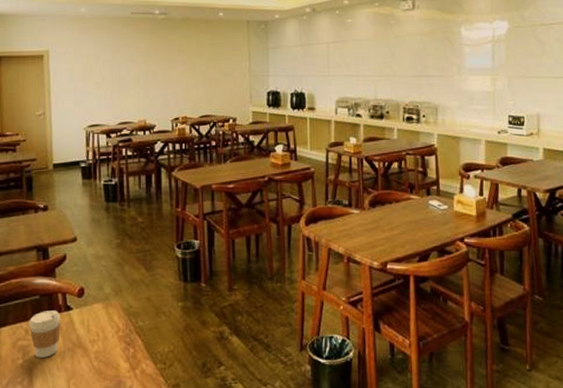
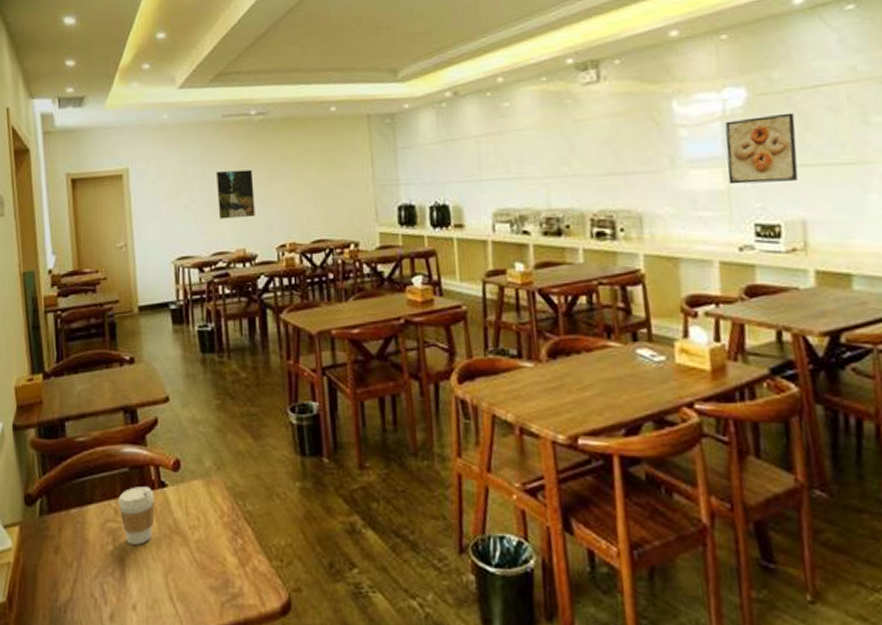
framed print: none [124,57,155,96] -> present [215,169,255,219]
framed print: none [493,41,537,88] -> present [725,112,799,185]

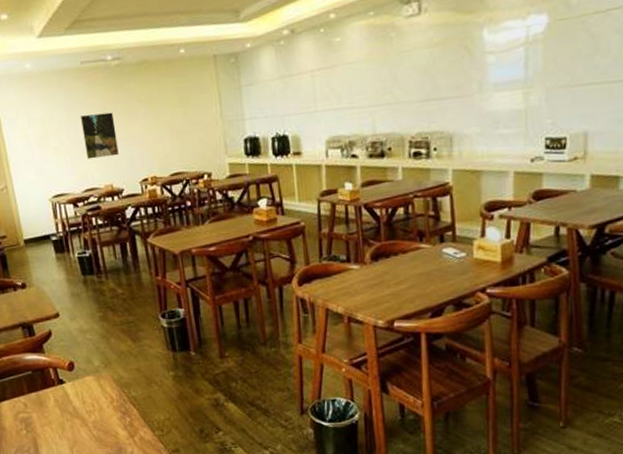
coffee cup: present [118,487,155,545] -> none [26,384,58,429]
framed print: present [725,112,799,185] -> none [526,35,587,104]

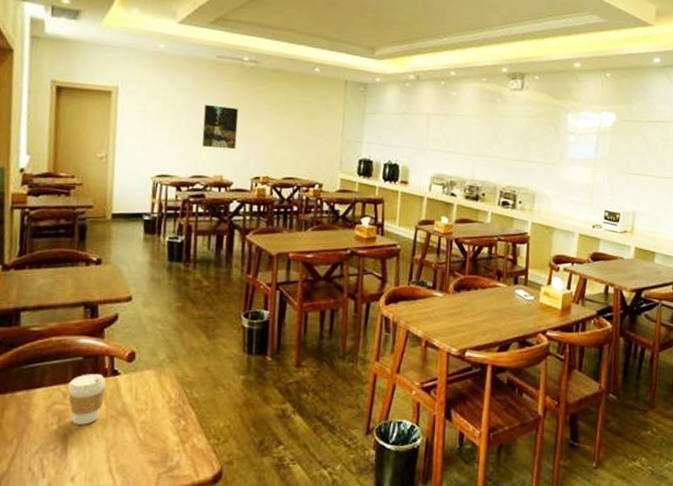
coffee cup: none [26,384,58,429] -> present [68,374,106,425]

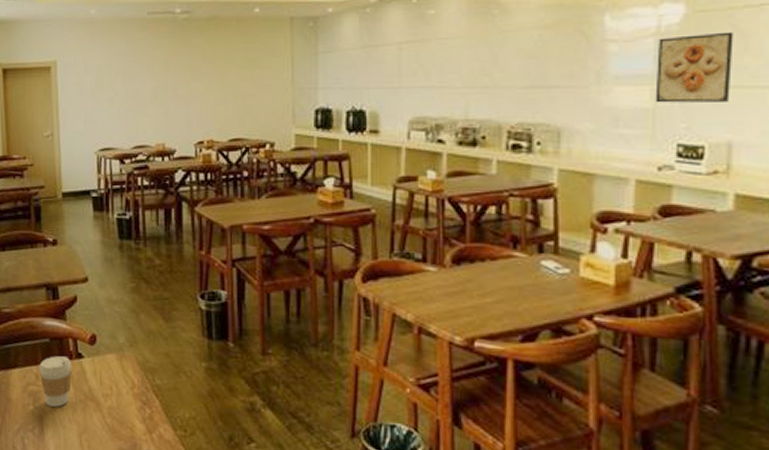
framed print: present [201,104,239,150] -> none [139,67,176,114]
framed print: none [594,135,641,184] -> present [655,31,734,103]

